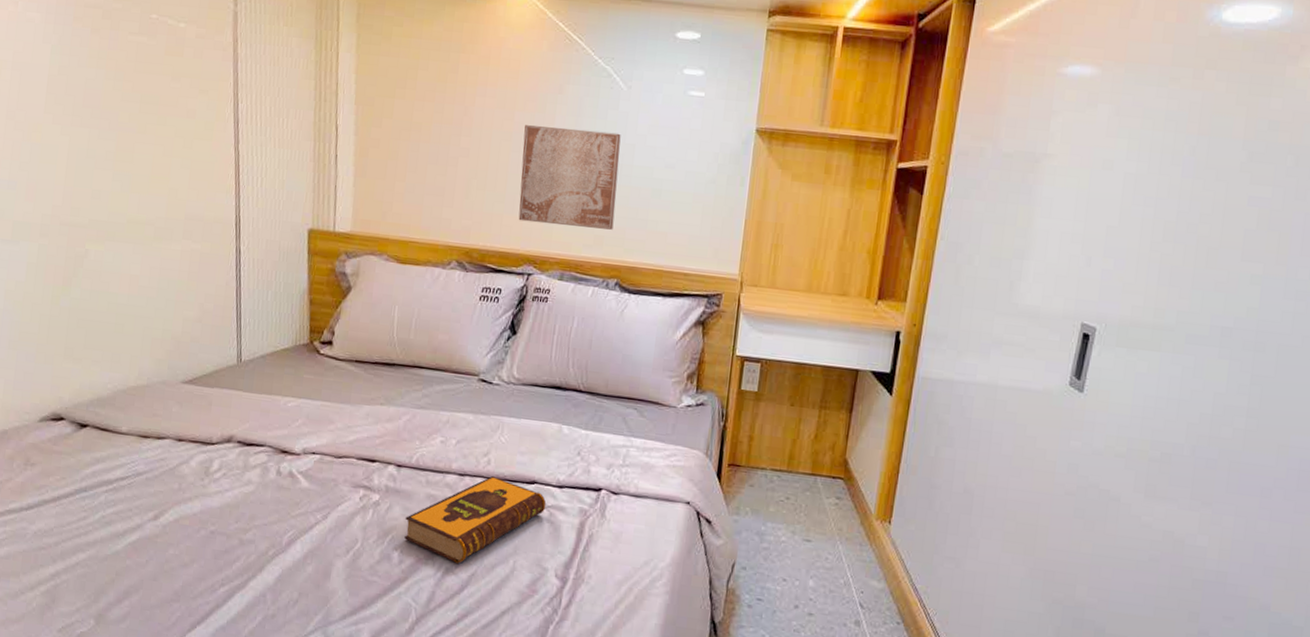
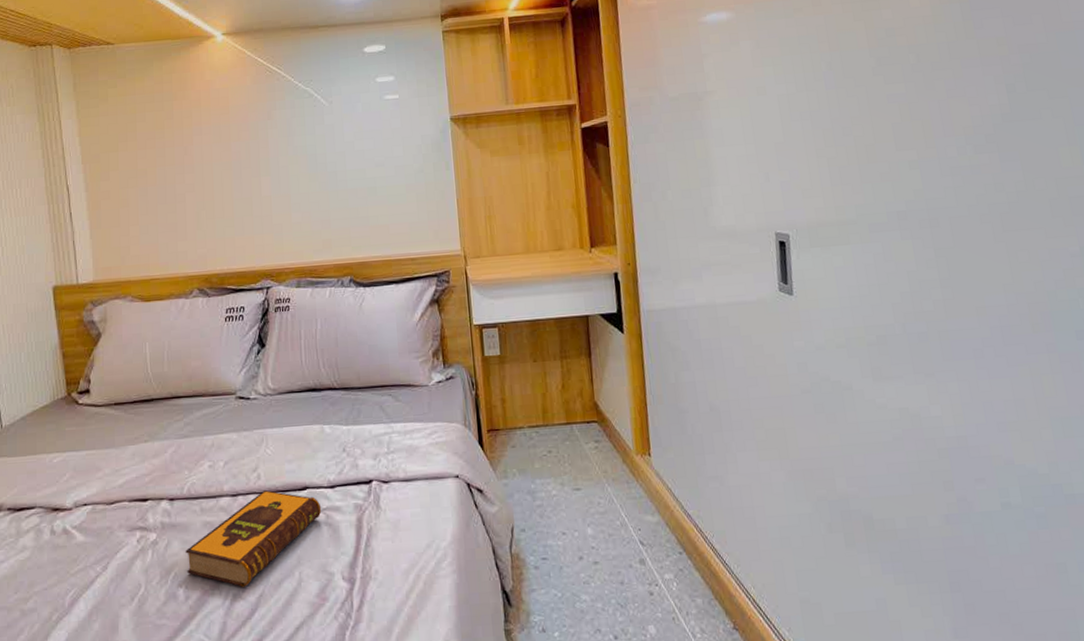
wall art: present [518,125,621,230] -> none [242,144,338,240]

